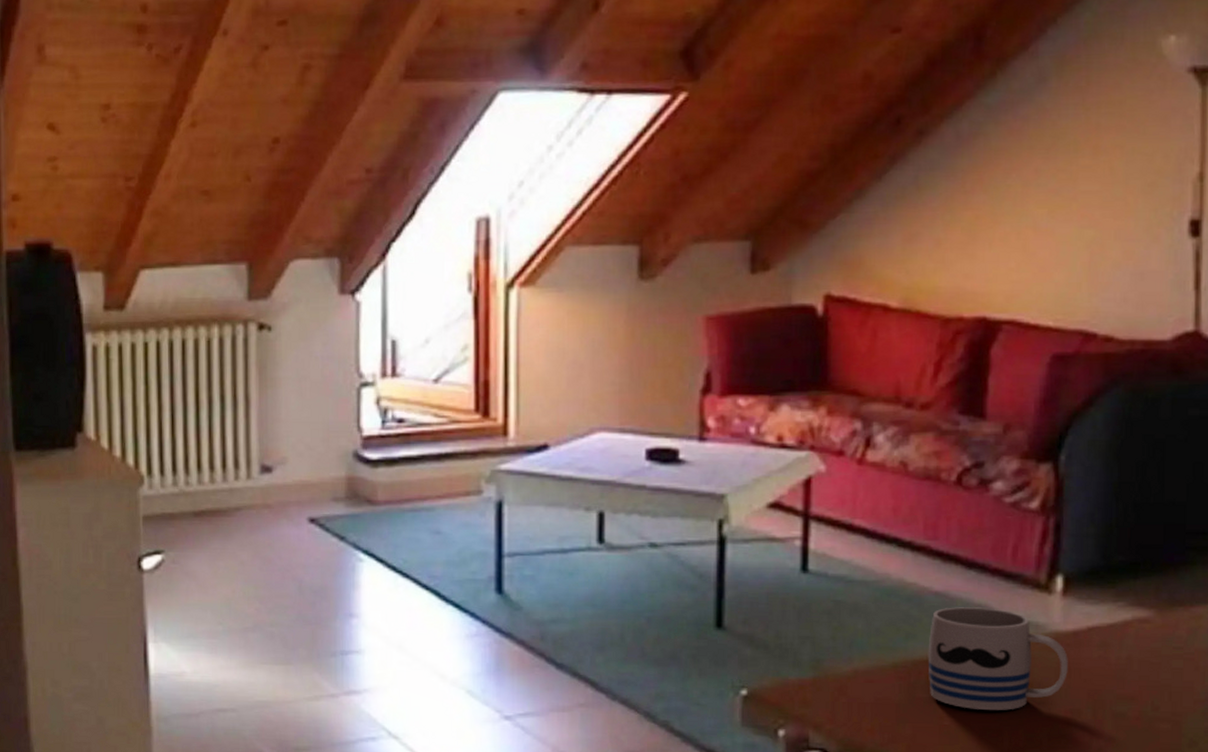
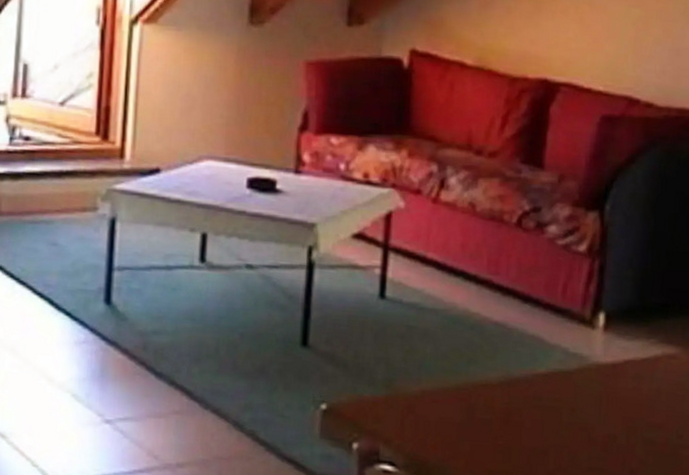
mug: present [928,607,1068,710] -> none [486,336,607,433]

